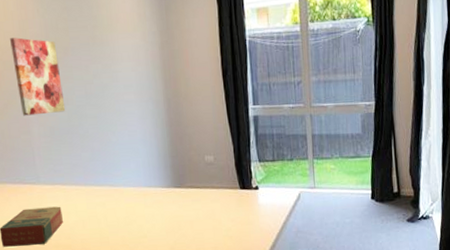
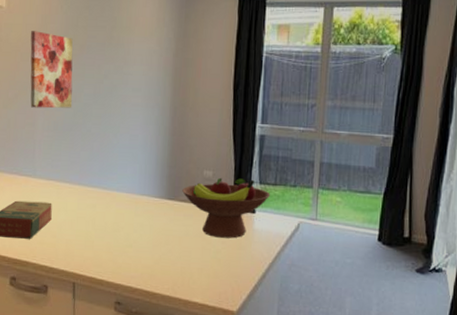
fruit bowl: none [187,158,271,217] -> present [182,177,271,239]

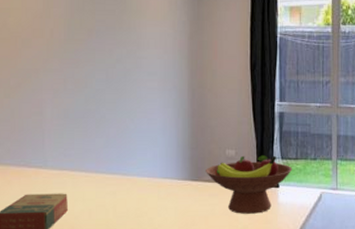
wall art: present [30,31,73,109] -> none [32,16,84,96]

